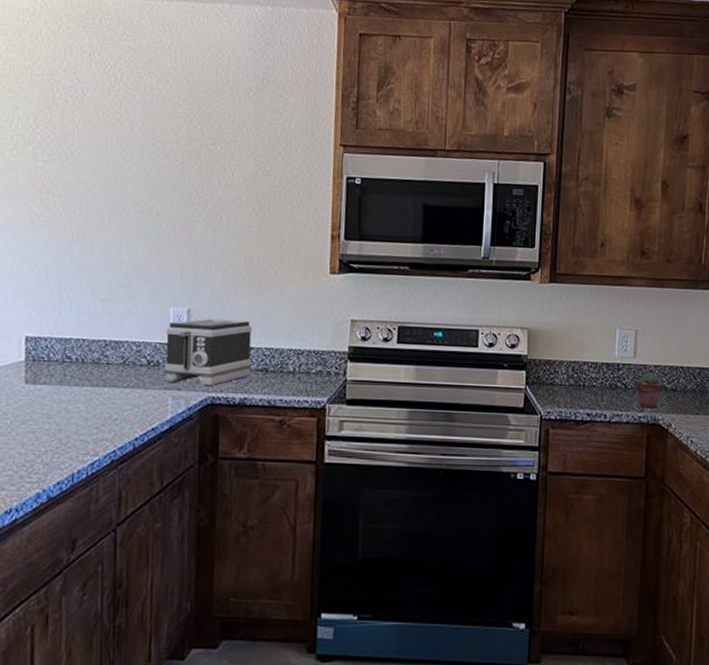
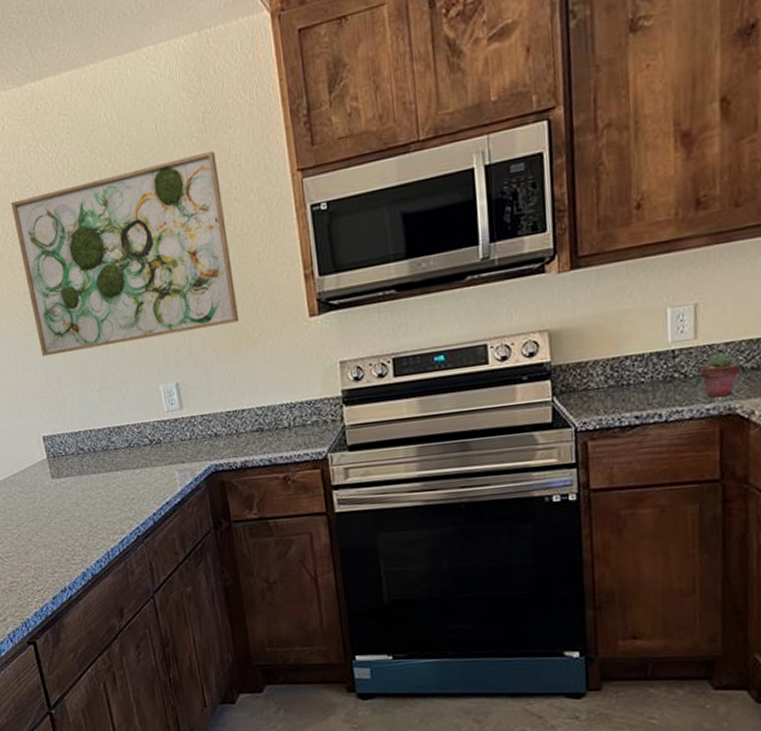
wall art: none [46,96,269,264] -> present [10,150,240,357]
toaster: present [164,318,252,386] -> none [160,384,247,458]

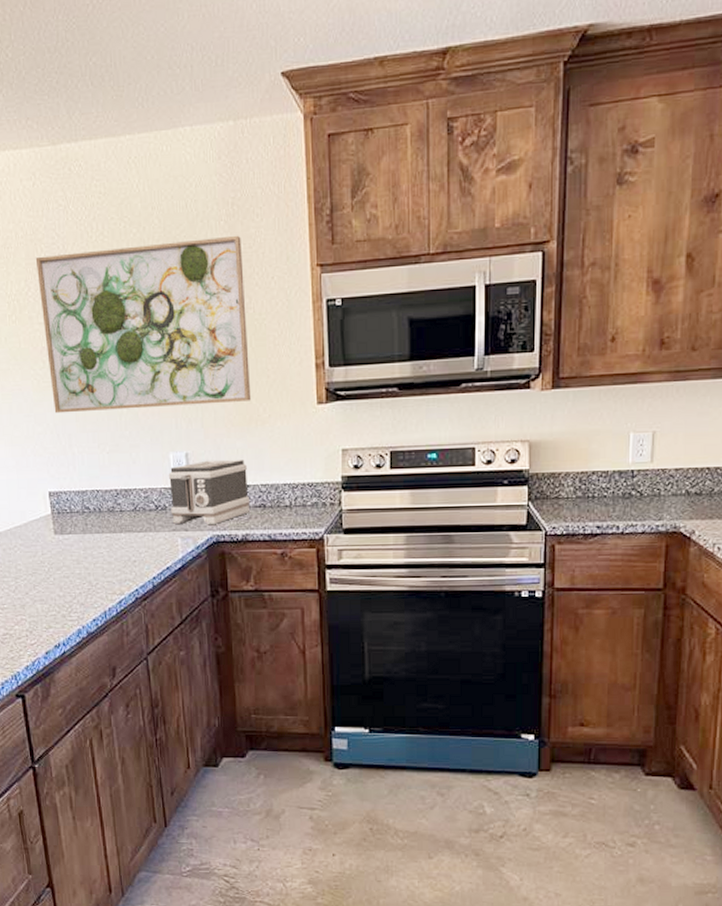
toaster: none [160,384,247,458] -> present [168,459,251,525]
potted succulent: present [701,352,740,398] -> none [654,477,686,516]

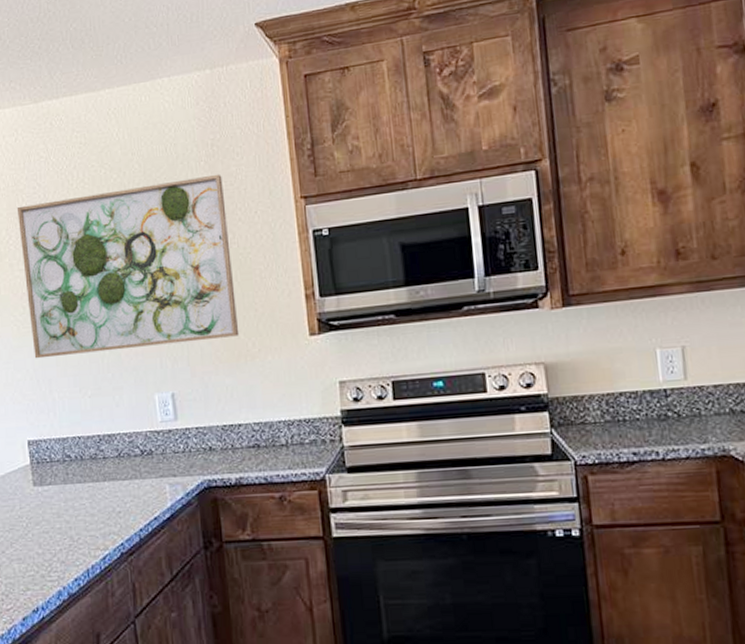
toaster: present [168,459,251,525] -> none [153,398,243,470]

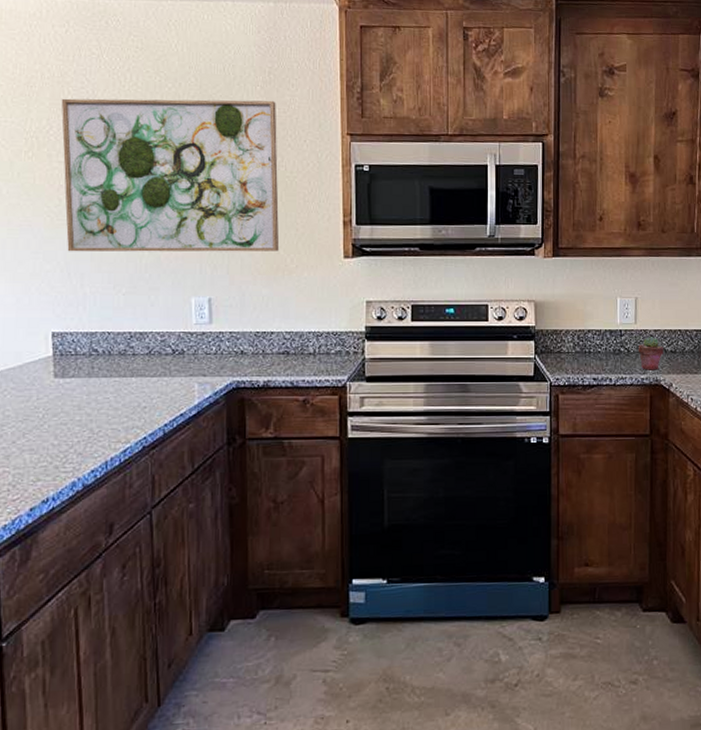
potted succulent: none [693,394,731,439] -> present [639,337,664,370]

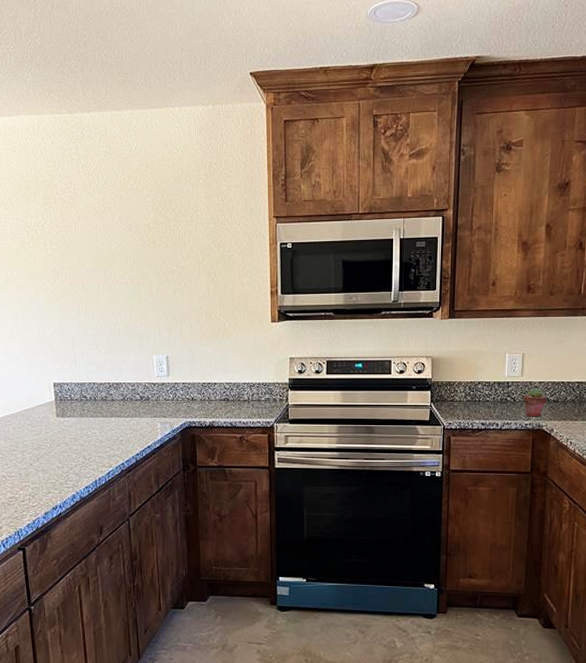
wall art: present [61,98,280,252] -> none [51,191,220,321]

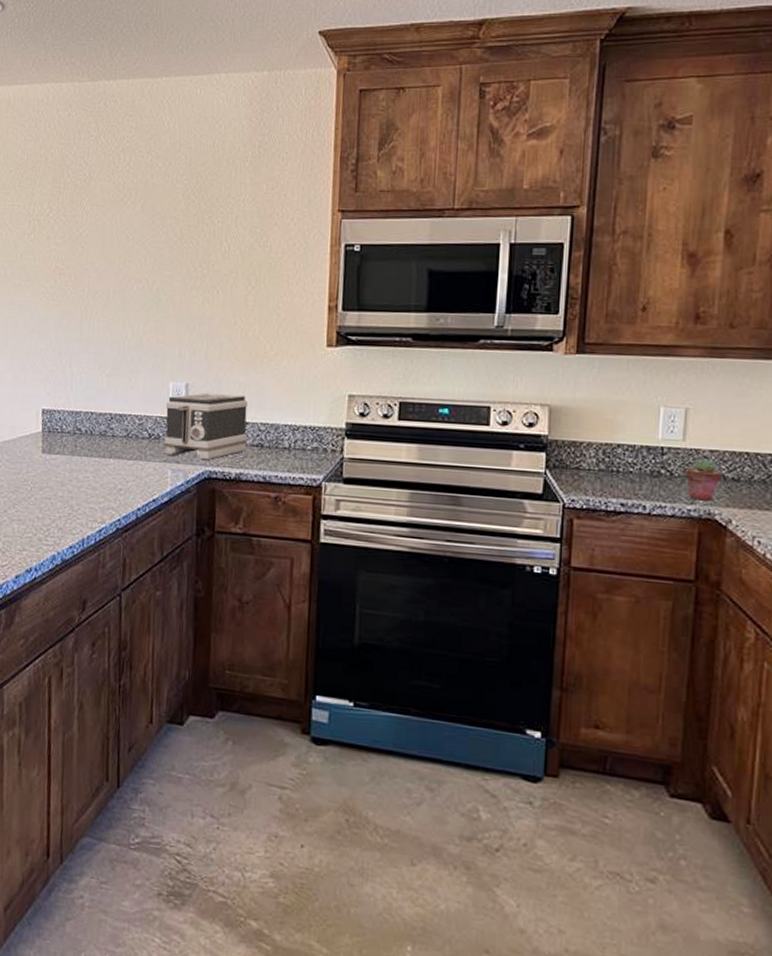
toaster: none [151,362,217,414] -> present [164,392,248,461]

